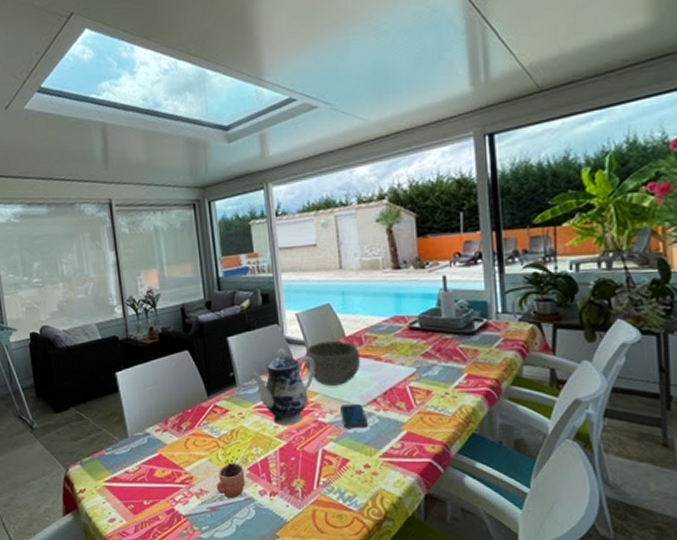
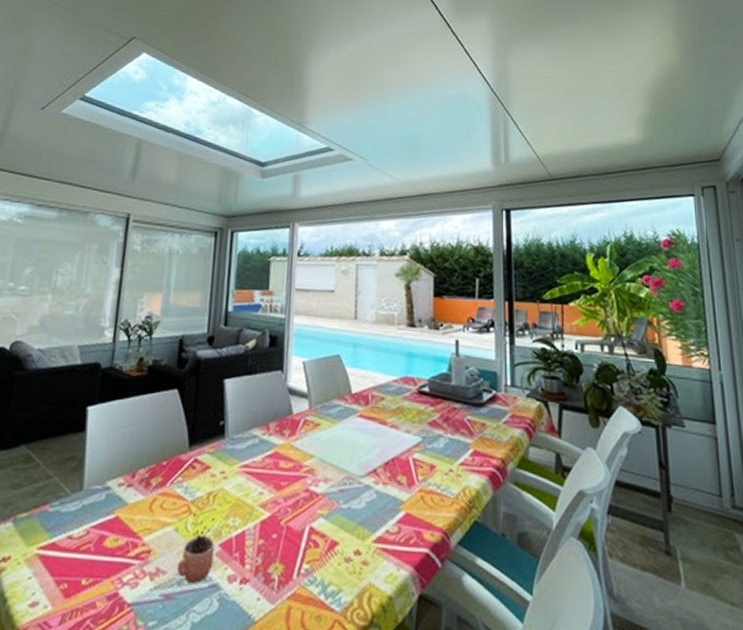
teapot: present [249,348,315,426] -> none [241,399,315,493]
bowl: present [304,341,361,386] -> none [304,397,365,449]
smartphone: present [340,404,368,428] -> none [336,473,364,504]

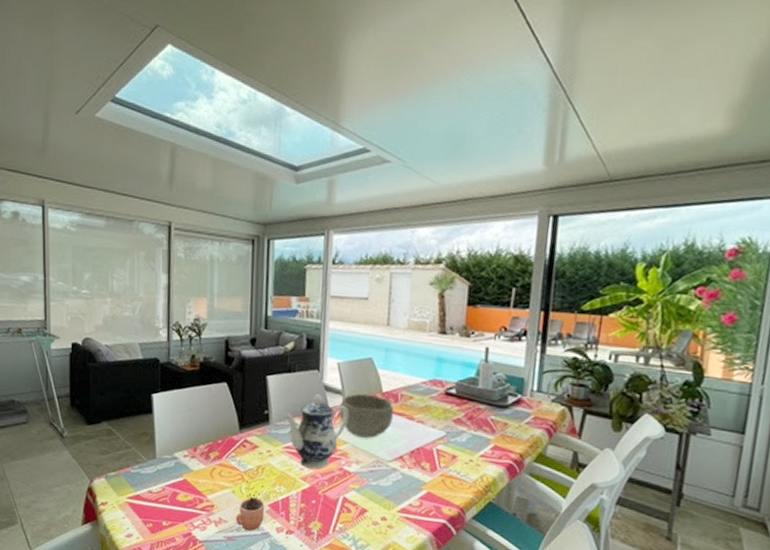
teapot: none [241,399,315,493] -> present [283,394,349,470]
bowl: none [304,397,365,449] -> present [339,394,395,438]

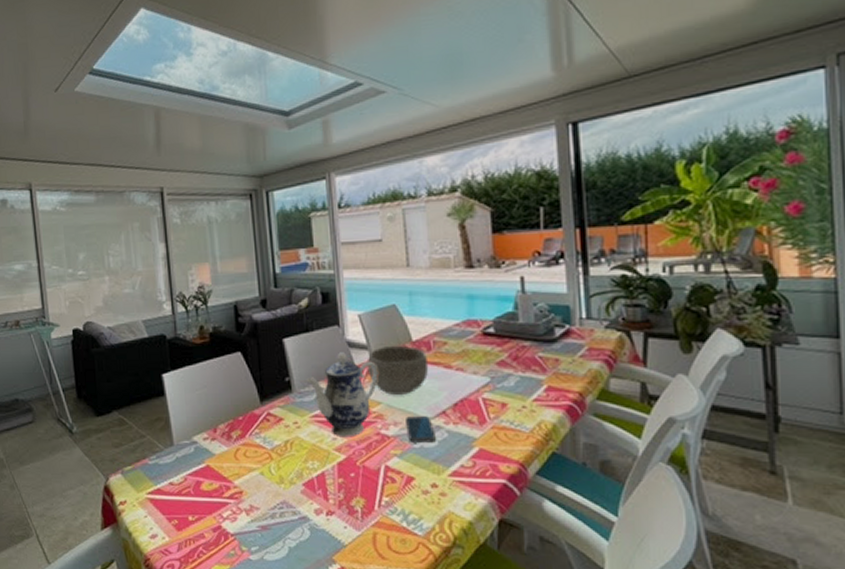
cocoa: present [235,481,265,532] -> none [267,460,300,517]
smartphone: none [366,457,391,482] -> present [406,416,436,443]

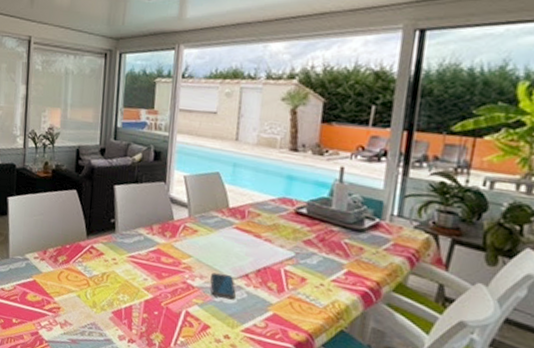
teapot: present [306,352,378,438] -> none [129,206,194,281]
bowl: present [367,346,429,395] -> none [184,208,241,254]

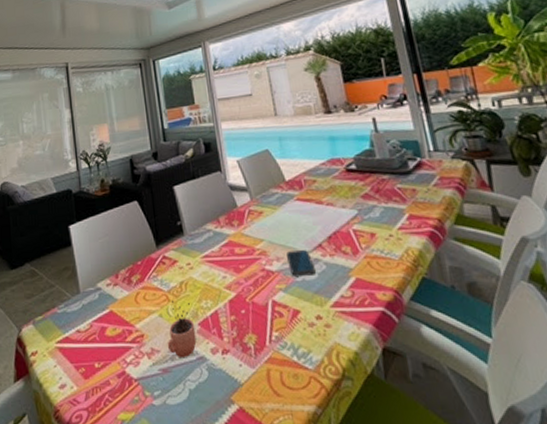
cocoa: none [79,287,108,336] -> present [167,301,197,358]

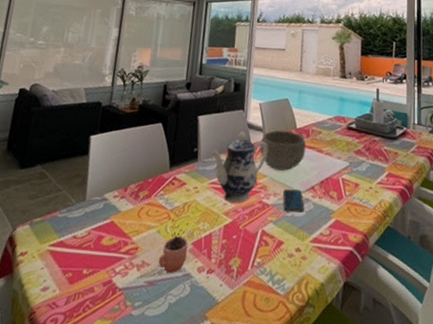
teapot: none [195,195,259,276] -> present [210,132,268,204]
bowl: none [248,186,303,232] -> present [259,130,307,171]

